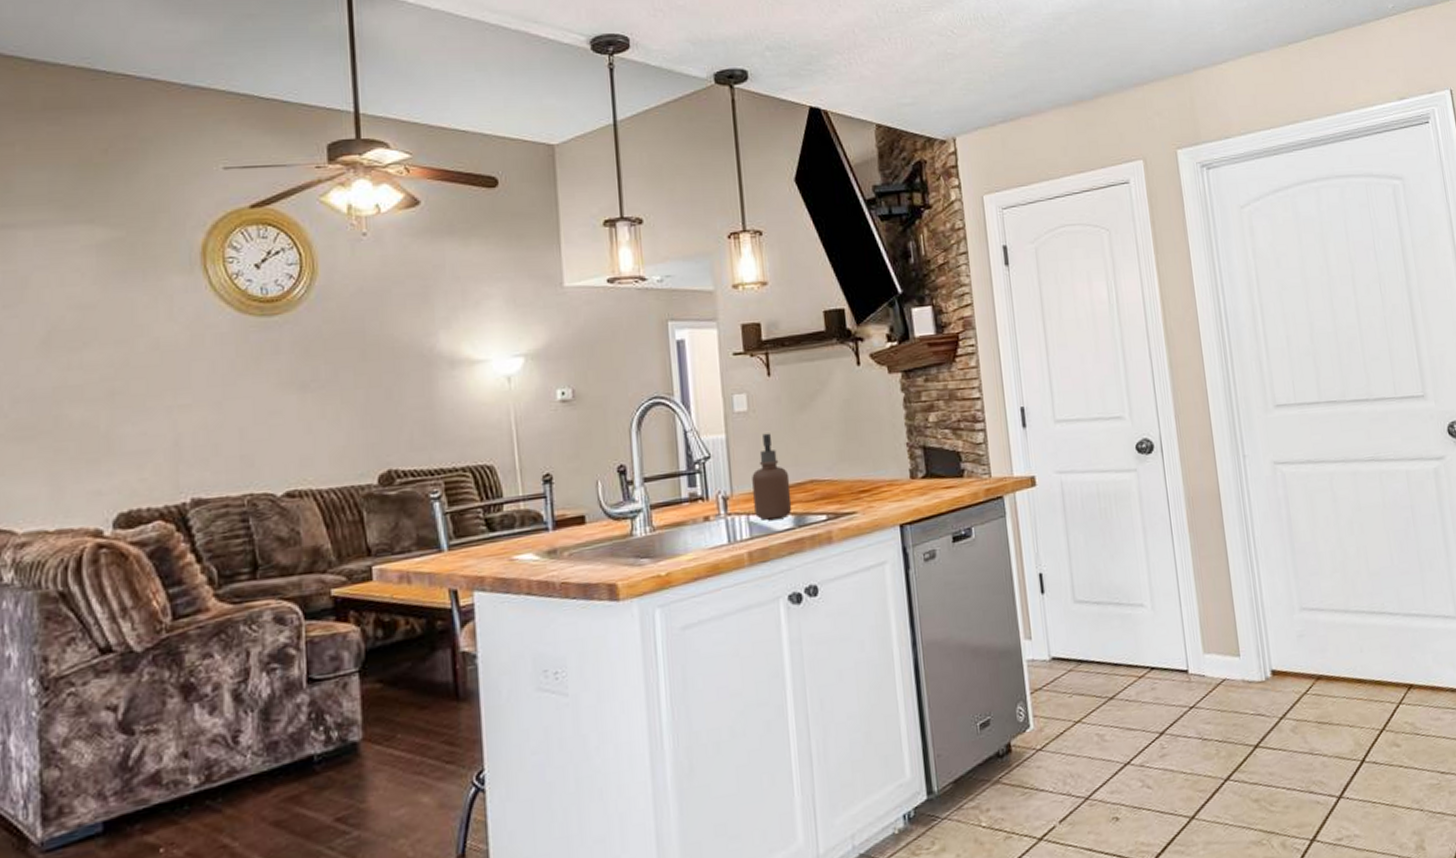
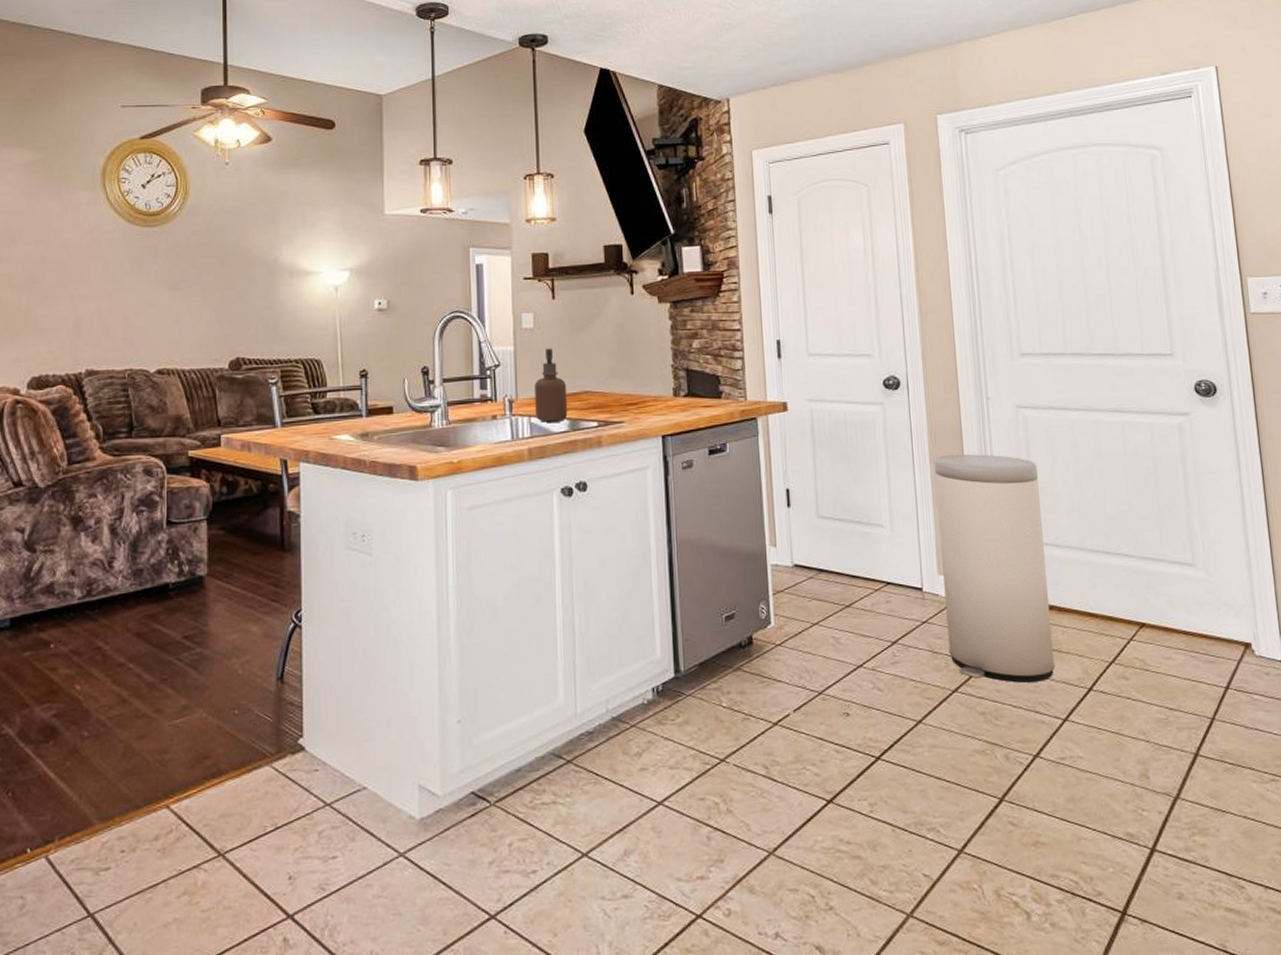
pedal bin: none [1193,517,1327,764] -> present [934,454,1055,683]

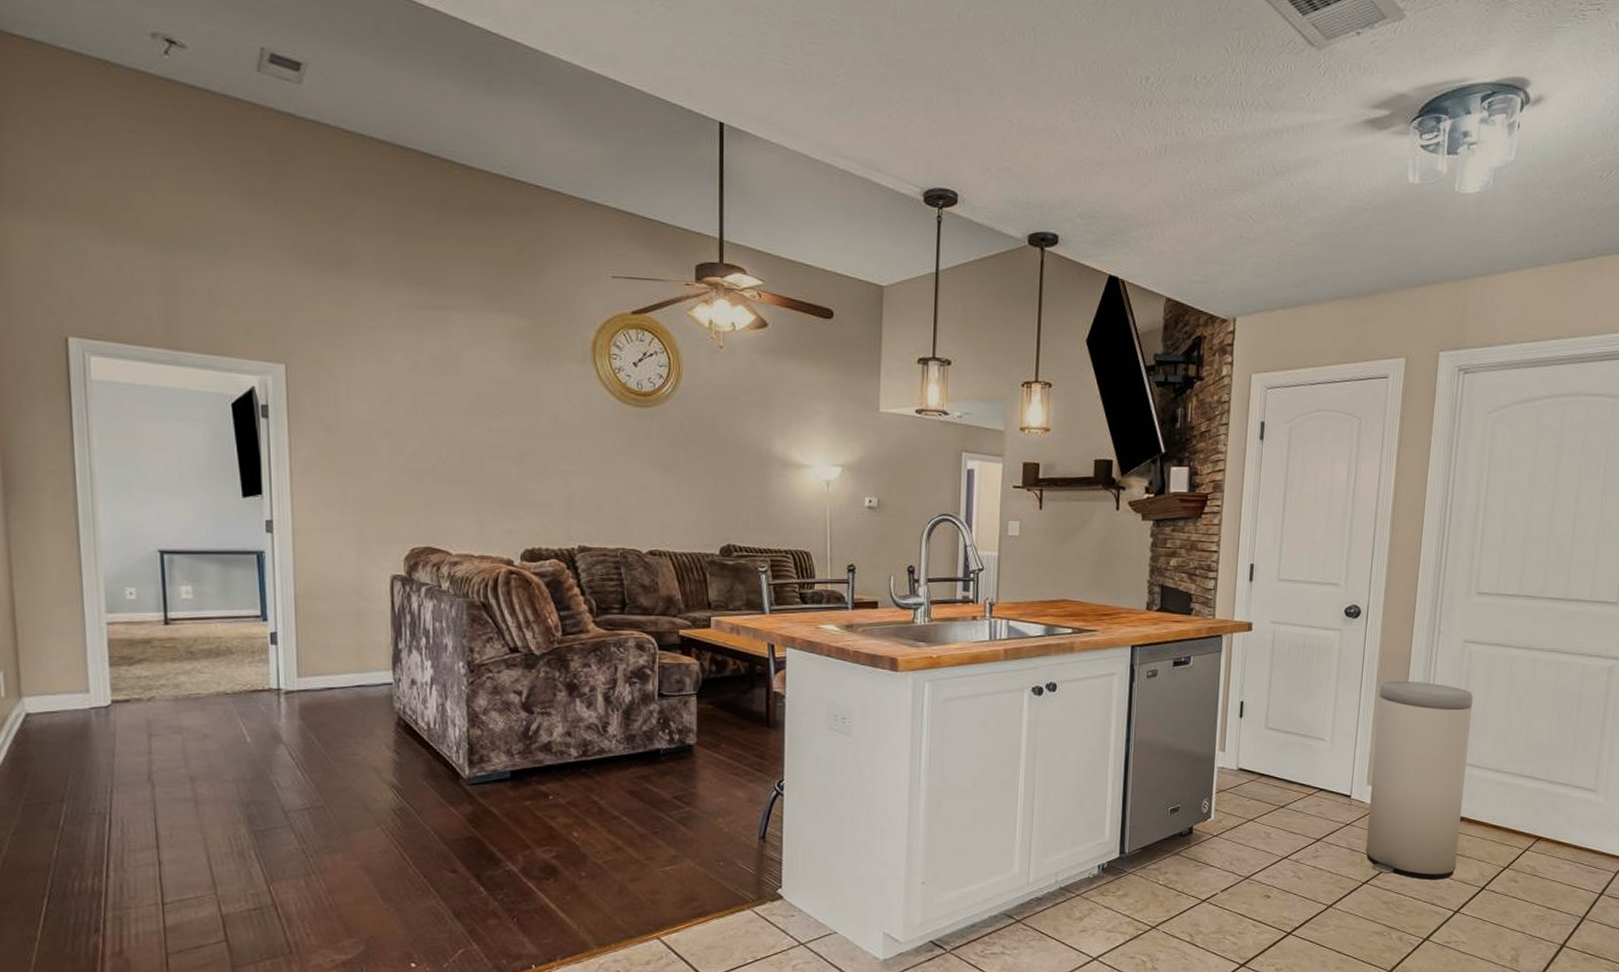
soap dispenser: present [535,348,568,422] -> none [1014,556,1046,627]

